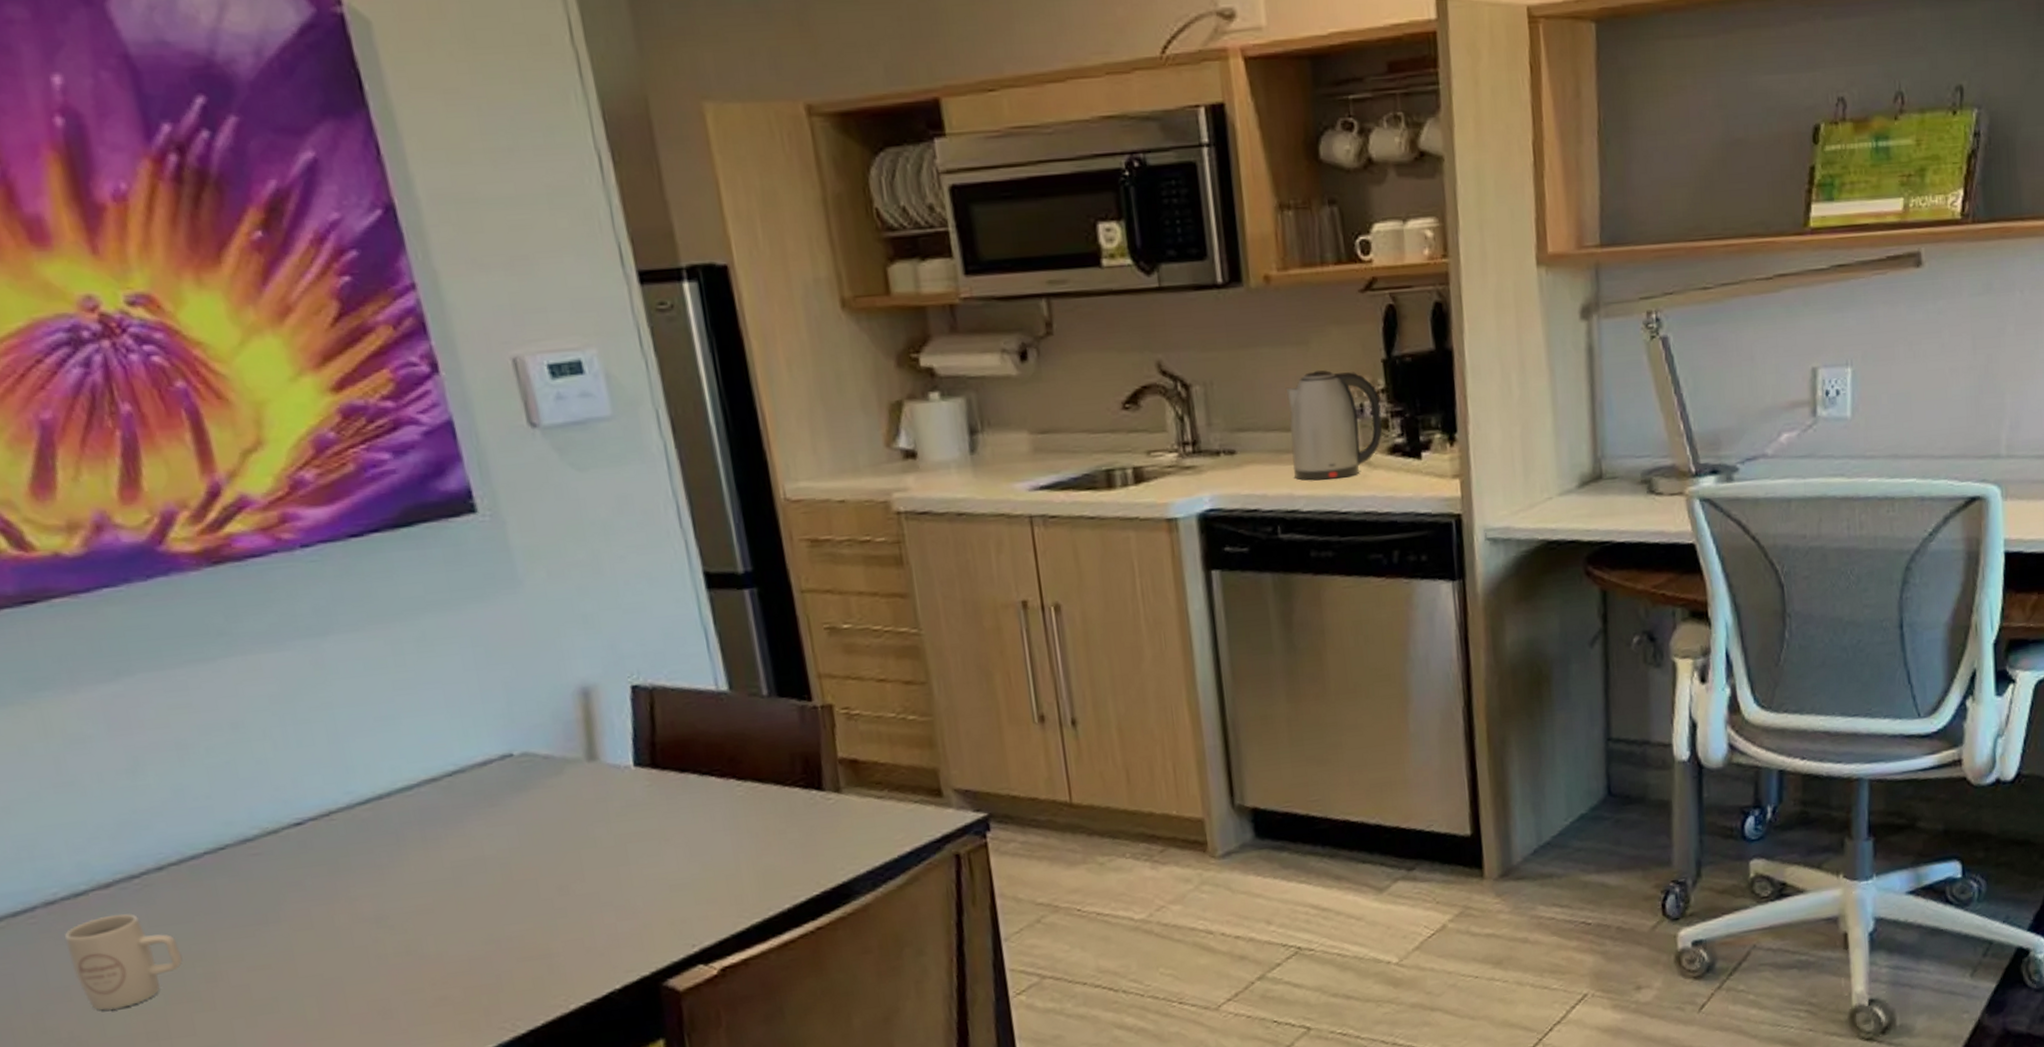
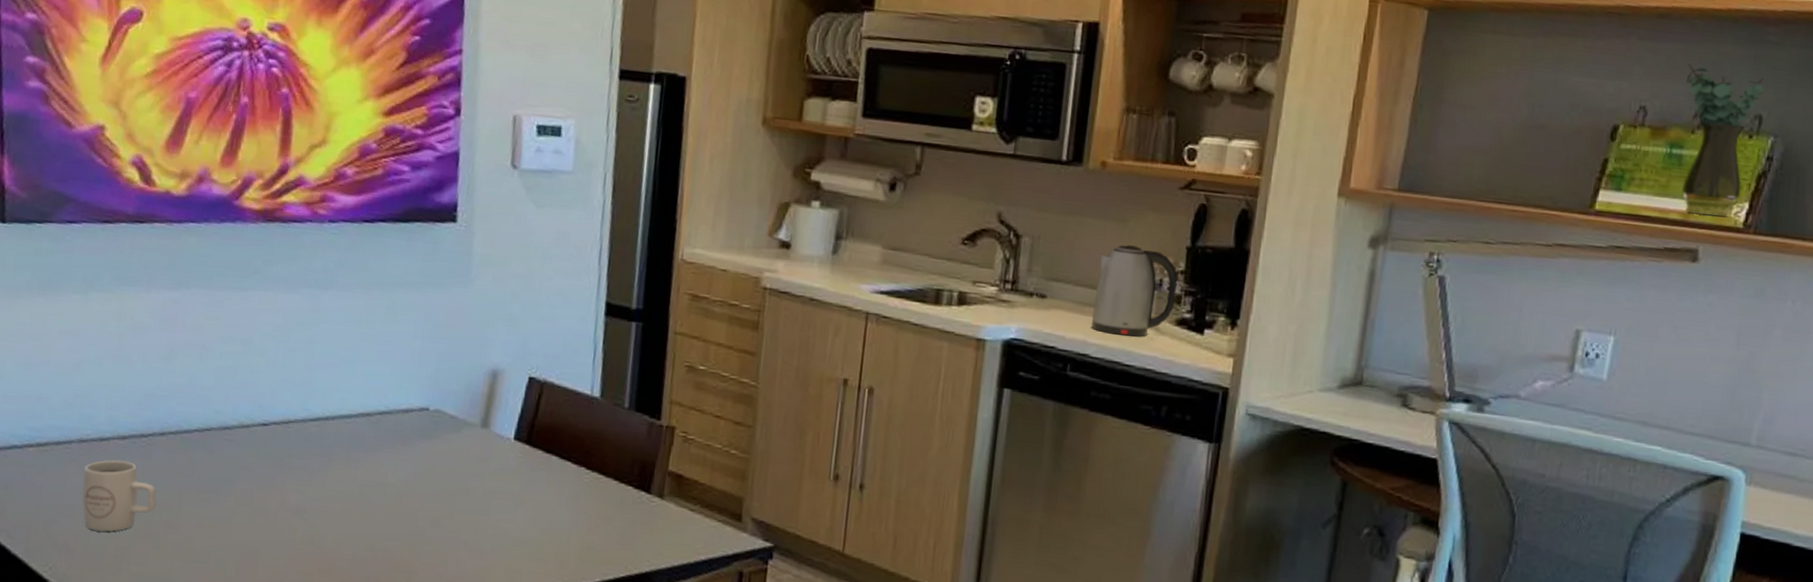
vase: none [1879,38,1960,213] -> present [1682,63,1764,216]

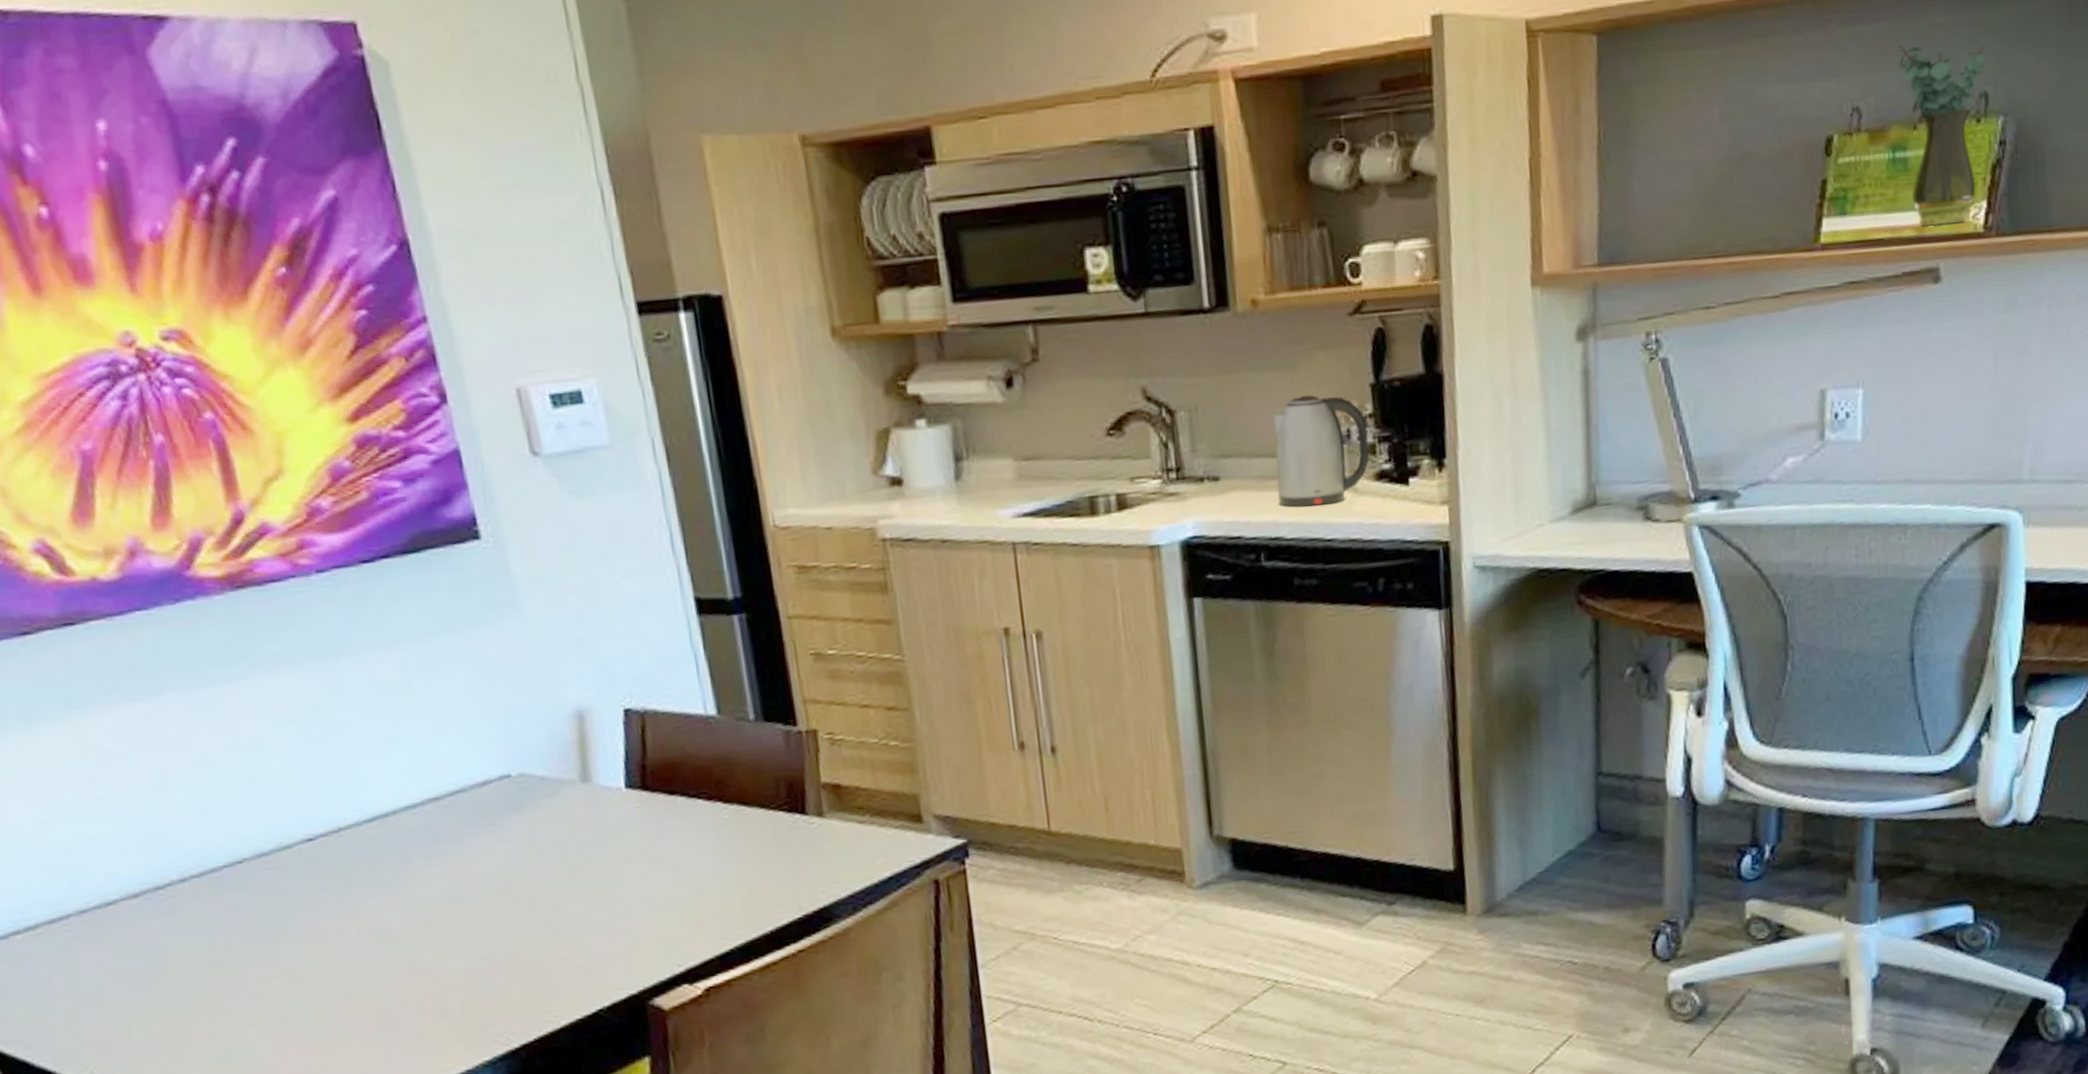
mug: present [82,460,157,532] -> none [95,923,203,1015]

